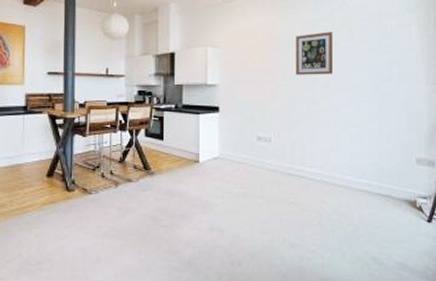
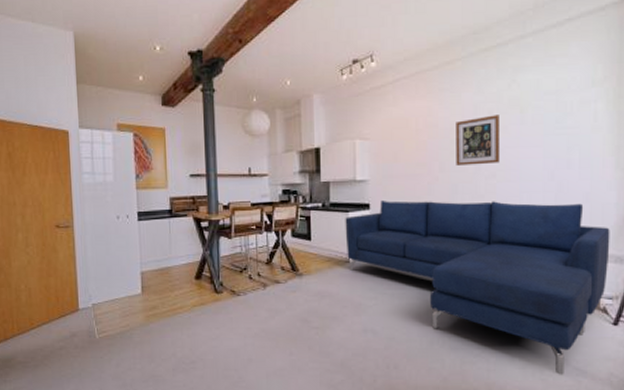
sofa: none [196,104,424,269] -> present [345,201,610,375]

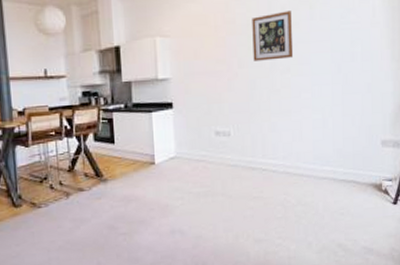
sofa: present [345,201,610,375] -> none [148,94,389,255]

